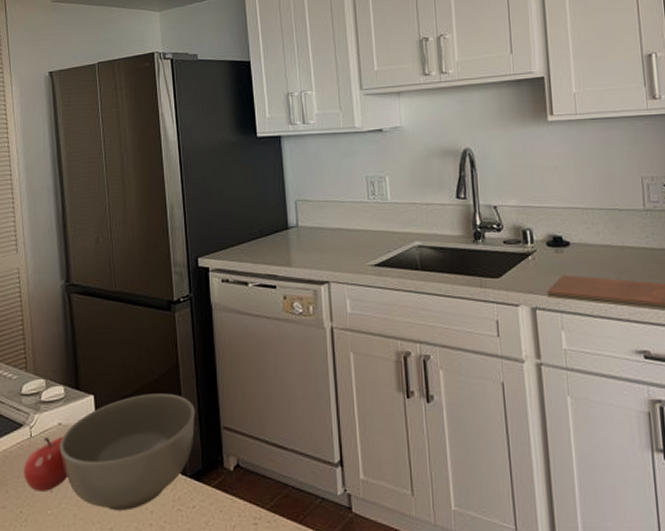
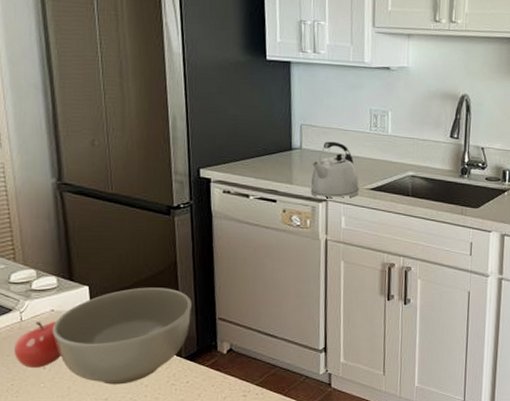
kettle: none [310,215,362,280] -> present [310,141,359,198]

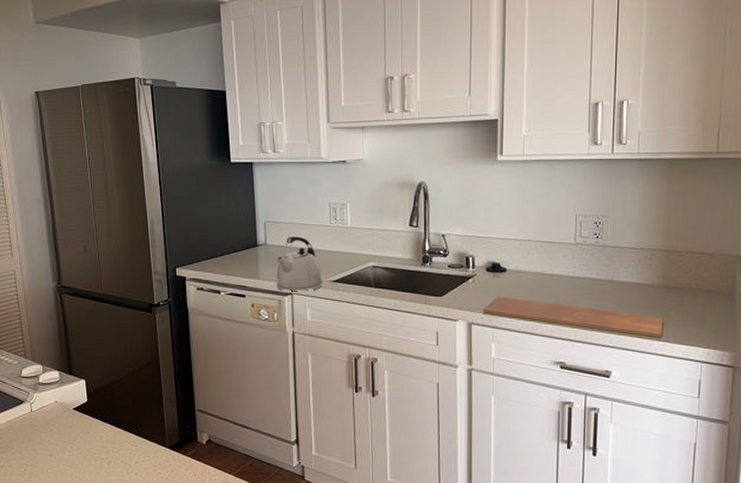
apple: present [14,321,62,369] -> none [26,412,64,456]
bowl: present [52,287,192,385] -> none [56,380,173,472]

